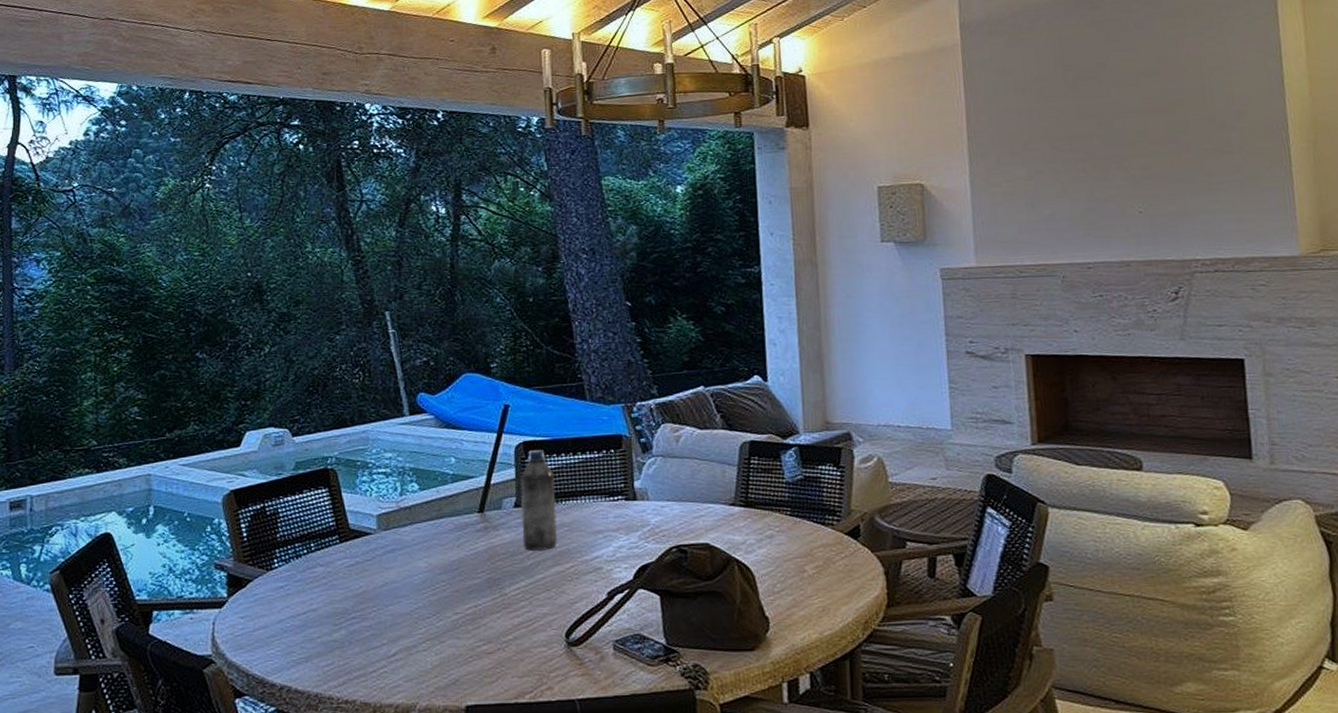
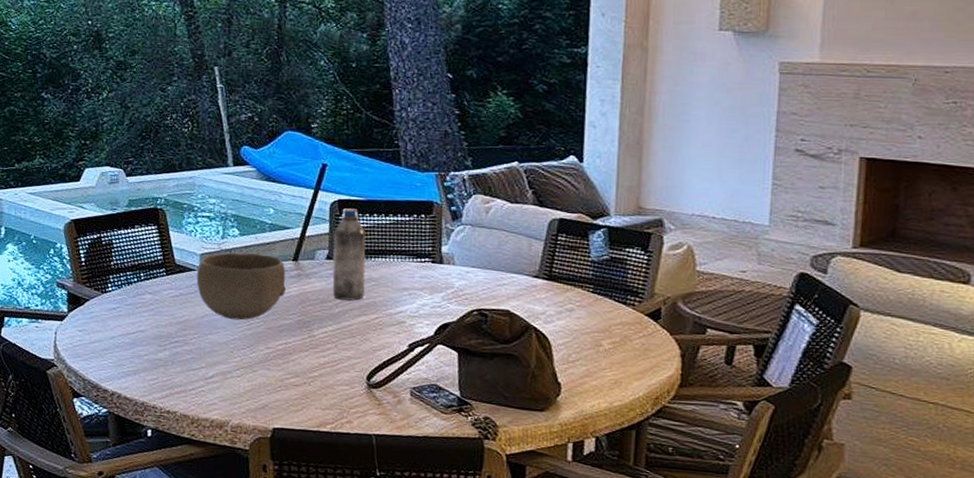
bowl: none [373,508,473,586] -> present [196,252,287,321]

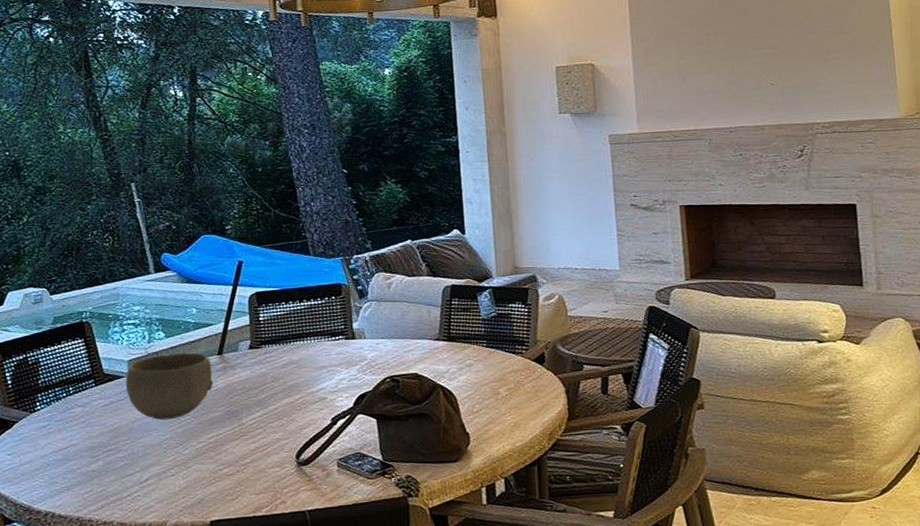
water bottle: present [332,208,366,301] -> none [254,299,287,386]

